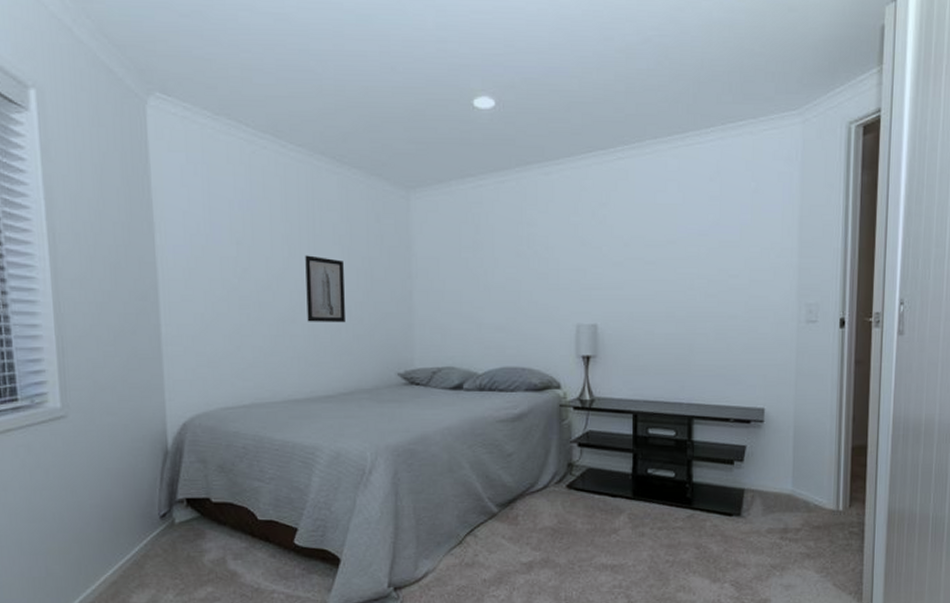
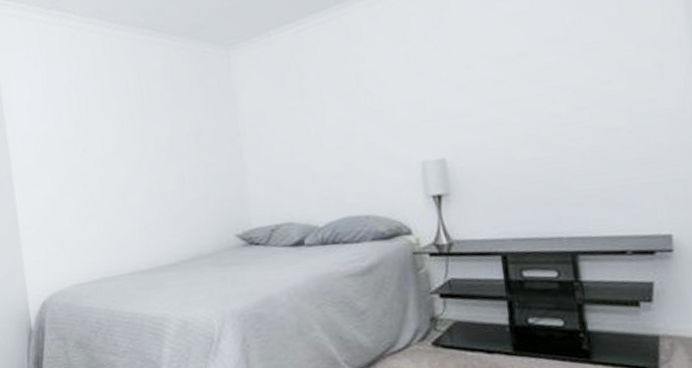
wall art: present [305,255,345,323] -> none [137,126,180,193]

